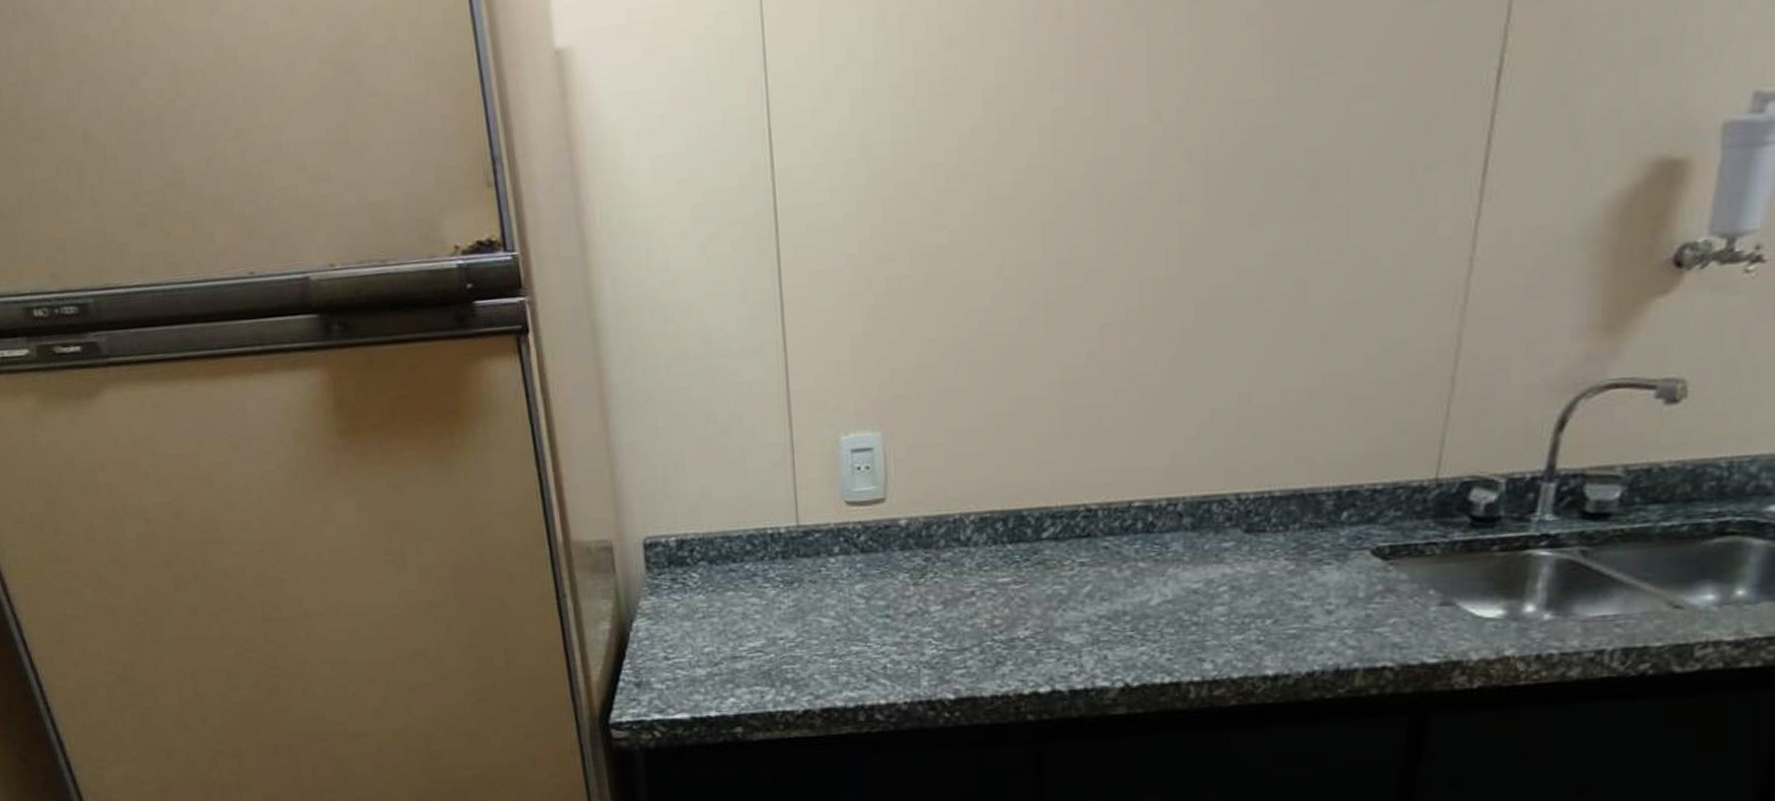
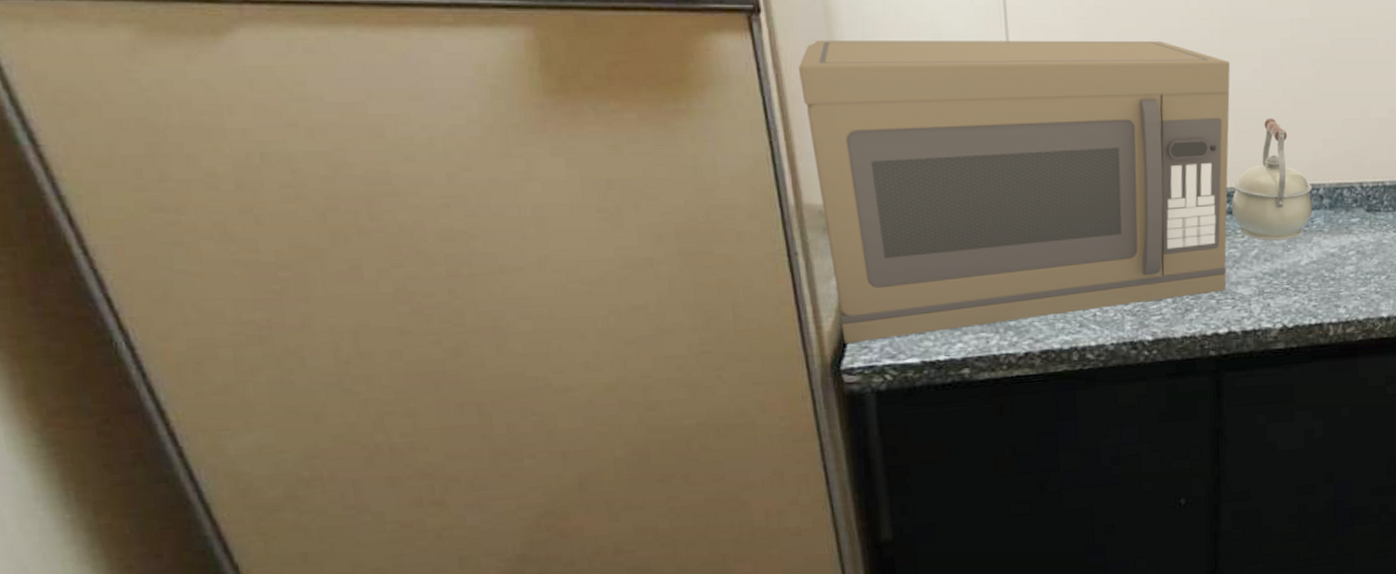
microwave: none [565,325,1057,696] -> present [797,39,1230,345]
kettle: none [1056,413,1168,575] -> present [1231,118,1313,241]

